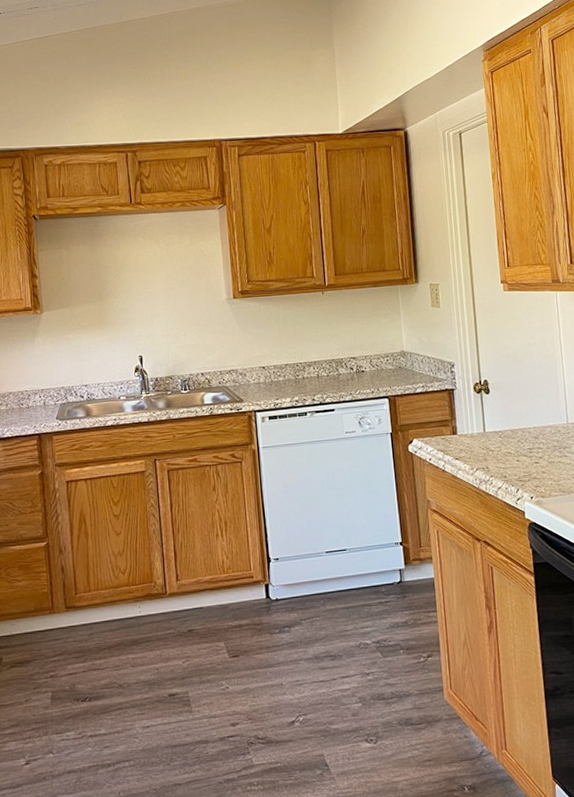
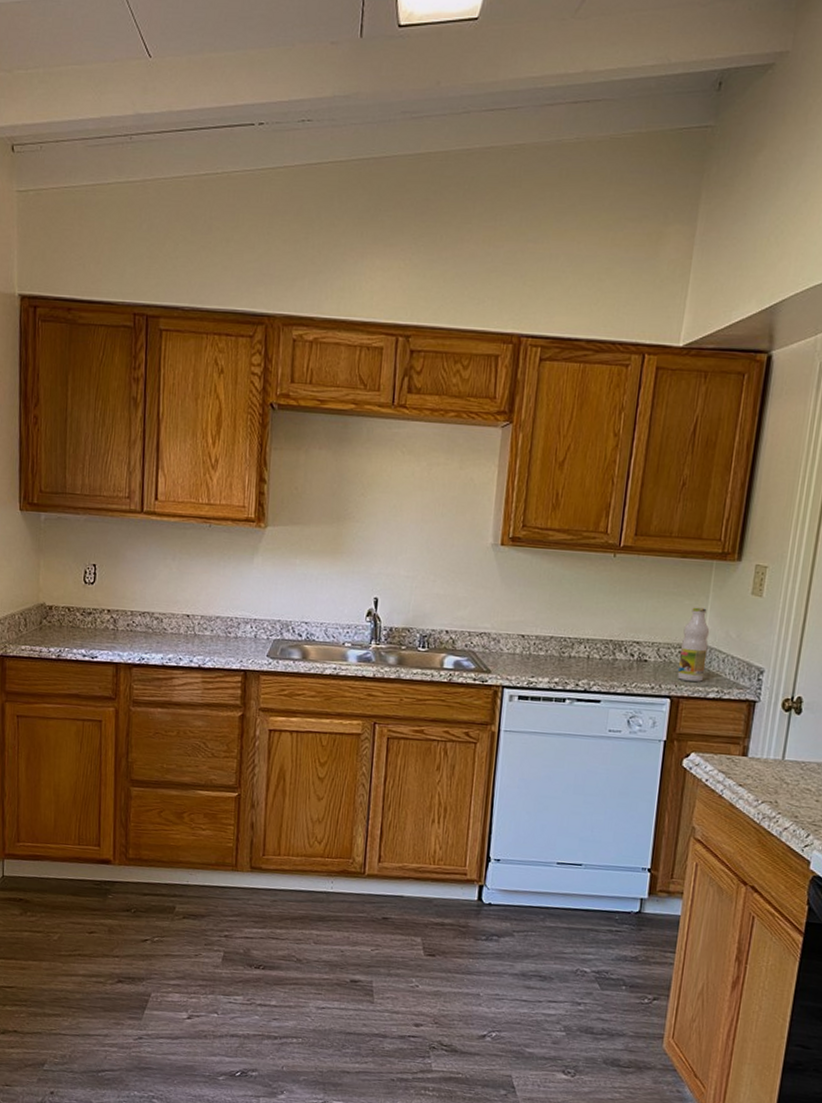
bottle: none [387,323,411,382] -> present [677,607,710,682]

